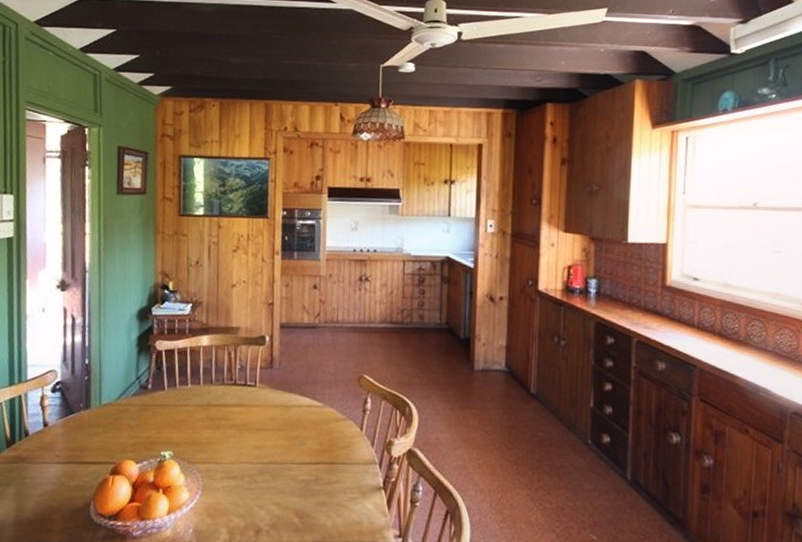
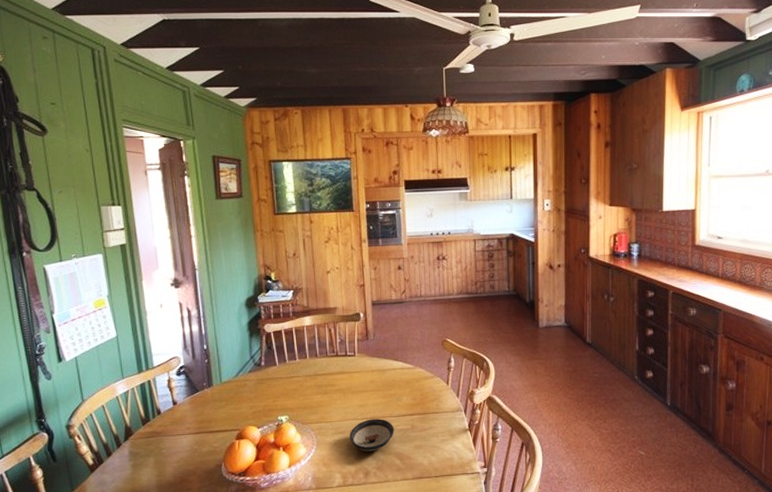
saucer: none [241,464,295,504] -> present [350,419,394,452]

